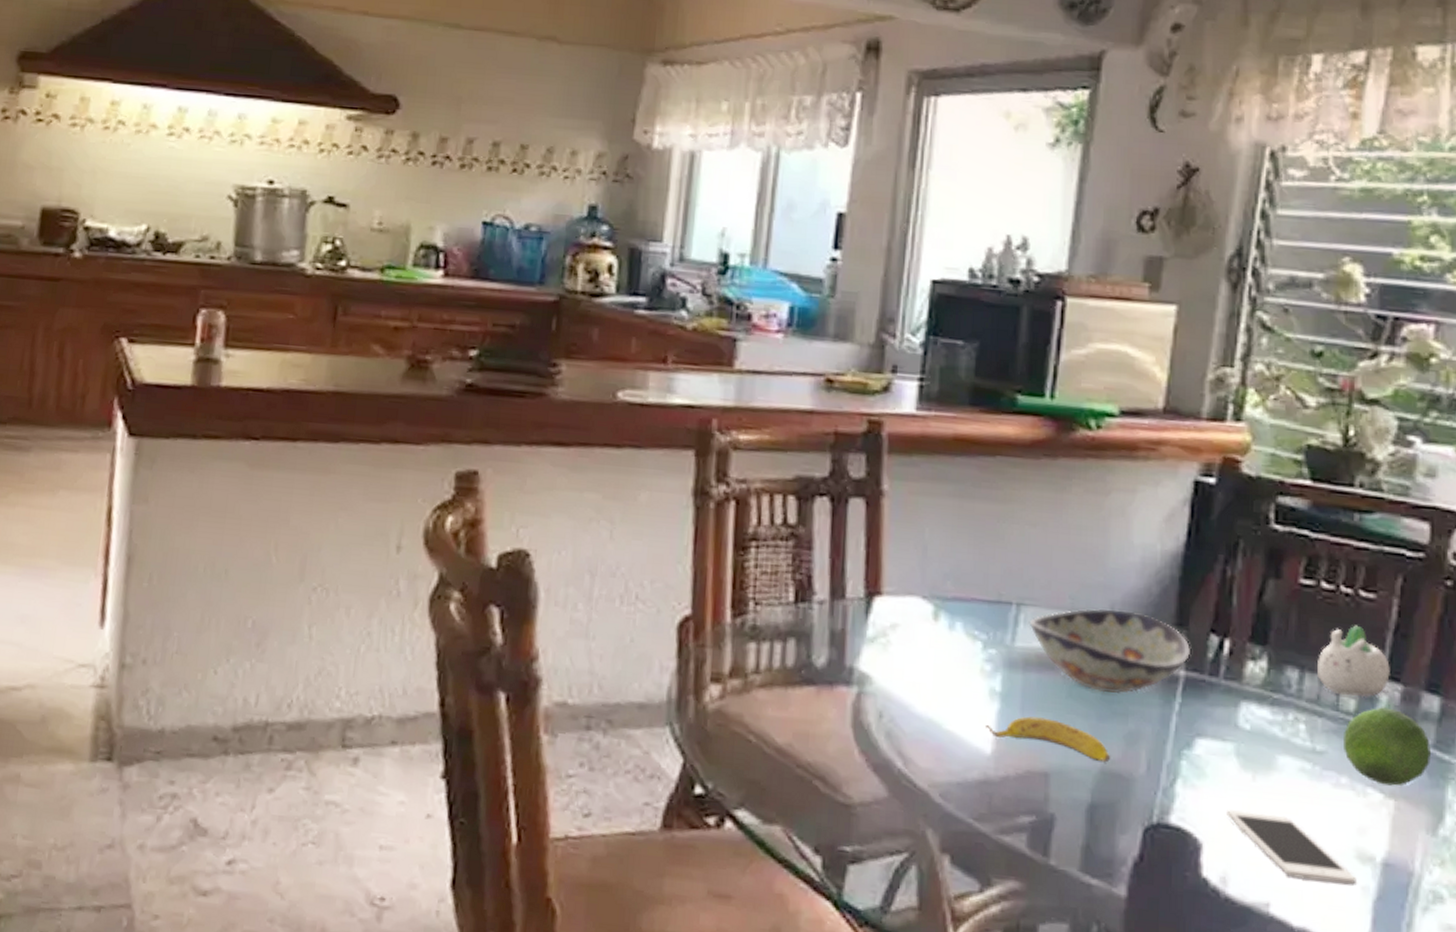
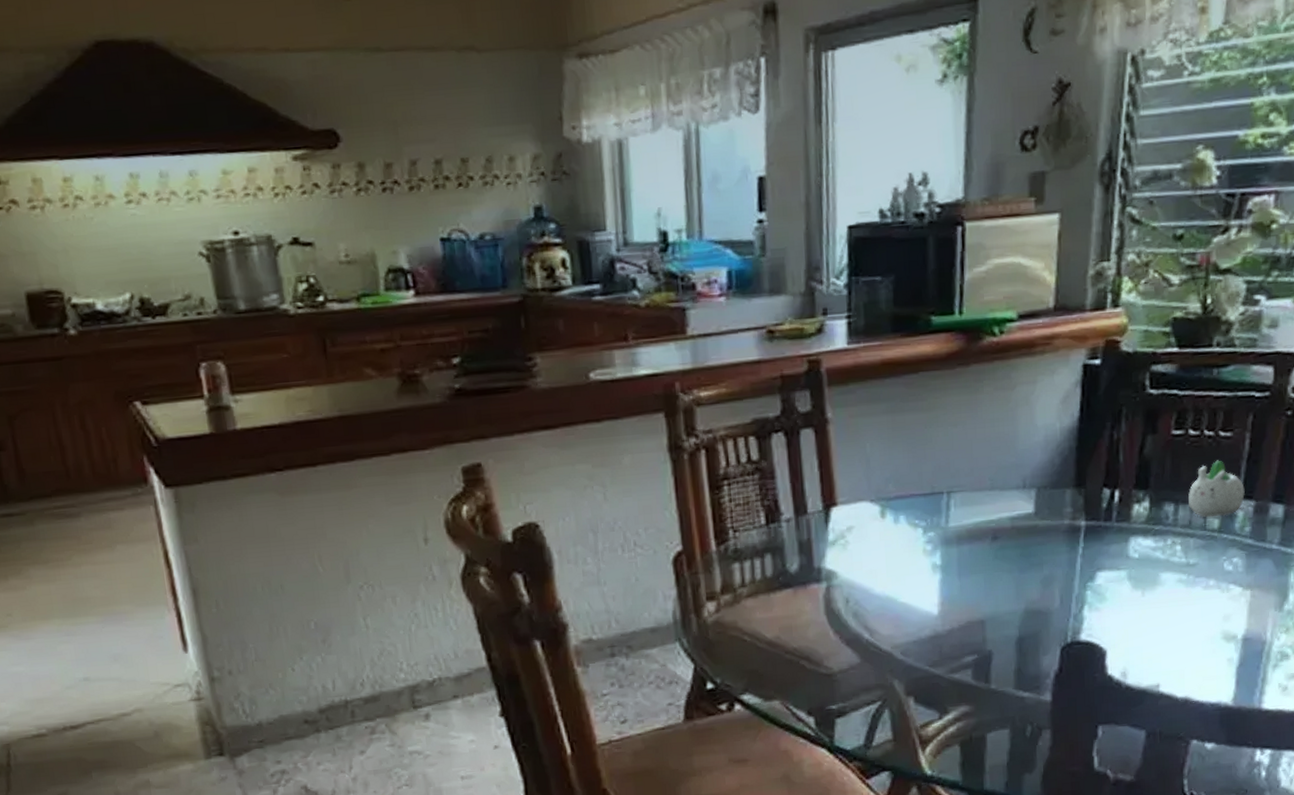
banana: present [985,716,1110,761] -> none [931,578,1031,604]
decorative bowl: present [1029,609,1192,694] -> none [958,481,1089,551]
cell phone: present [1227,809,1356,885] -> none [1124,618,1224,662]
fruit: present [1344,707,1430,786] -> none [1210,520,1277,581]

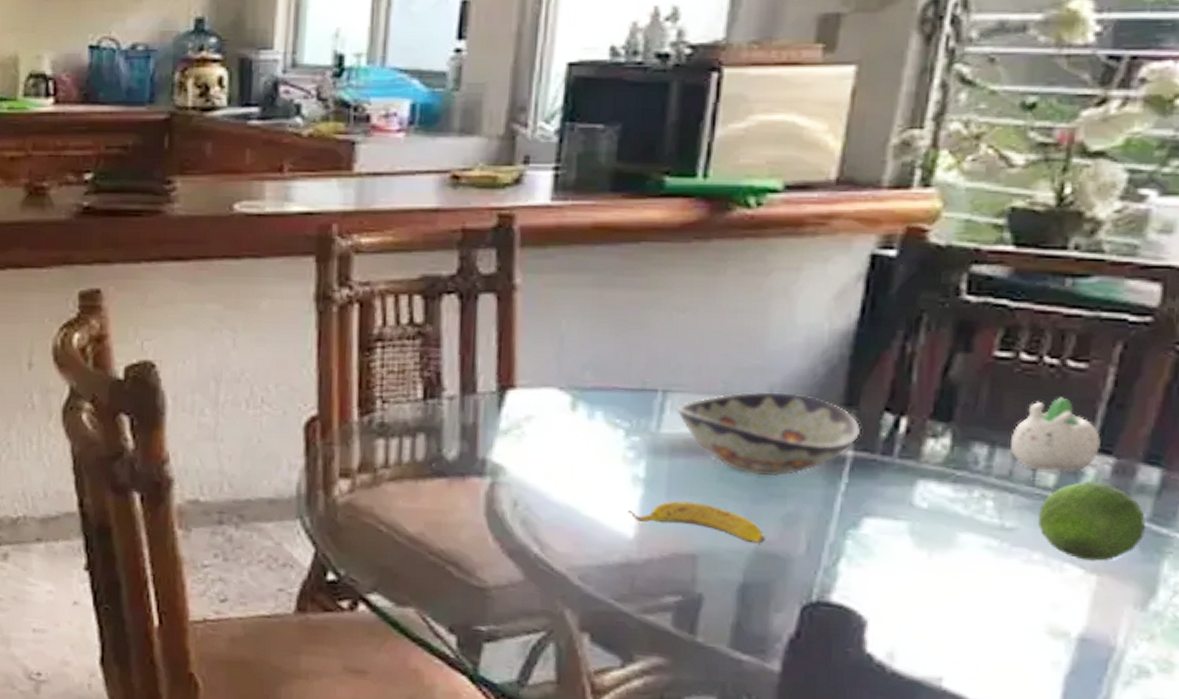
banana: none [931,578,1031,604] -> present [628,501,765,543]
decorative bowl: none [958,481,1089,551] -> present [676,392,862,477]
fruit: none [1210,520,1277,581] -> present [1038,481,1145,561]

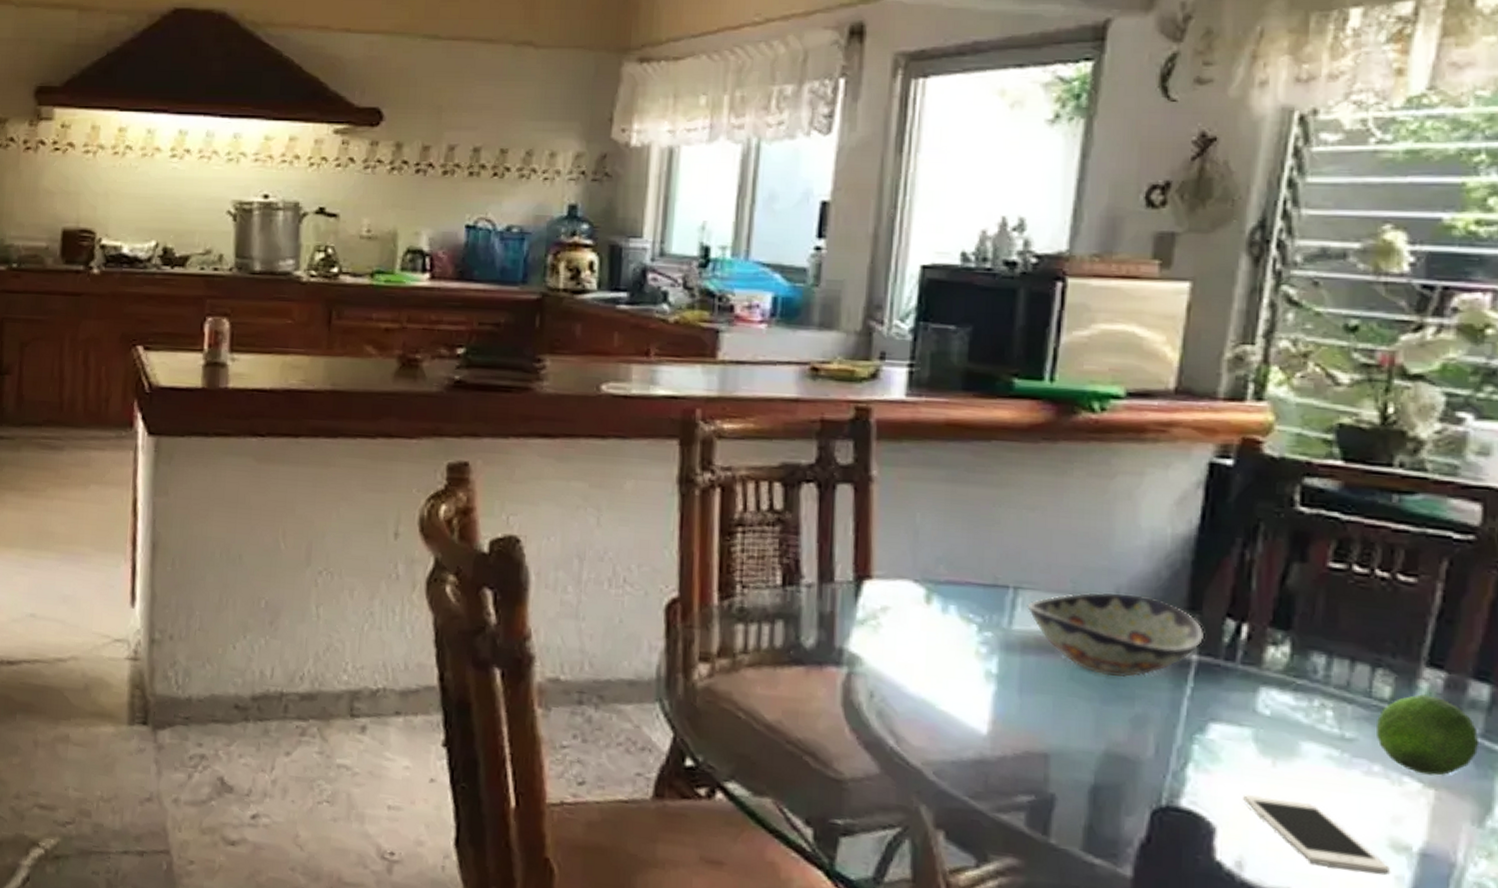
banana: present [628,501,765,543] -> none [981,698,1115,744]
cell phone: none [897,587,1046,660] -> present [1243,795,1390,874]
succulent planter: present [1011,397,1101,472] -> none [1348,610,1432,685]

